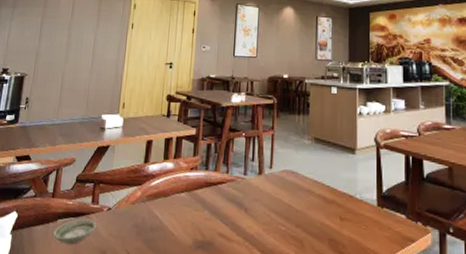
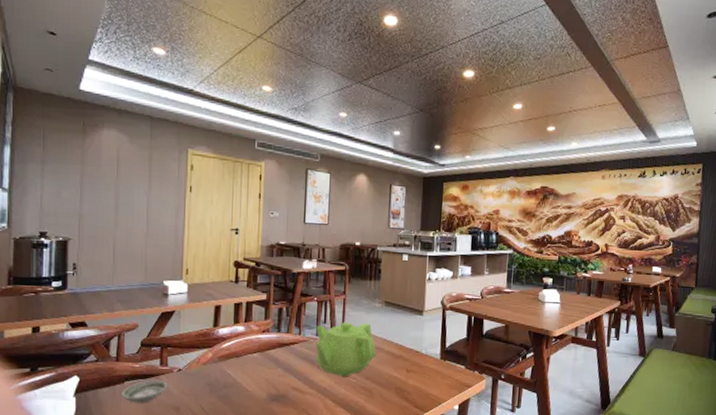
teapot: none [243,160,307,224] -> present [315,322,377,377]

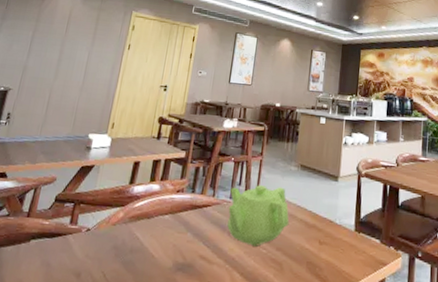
saucer: present [121,380,168,403] -> none [24,239,74,266]

